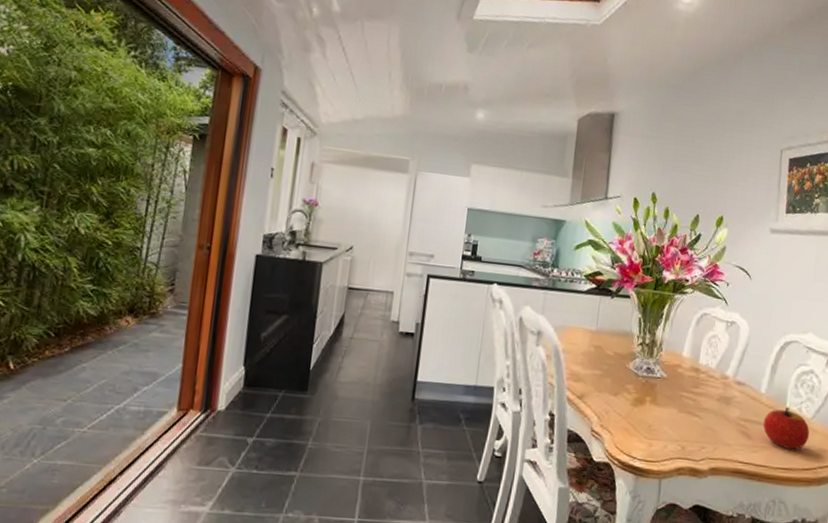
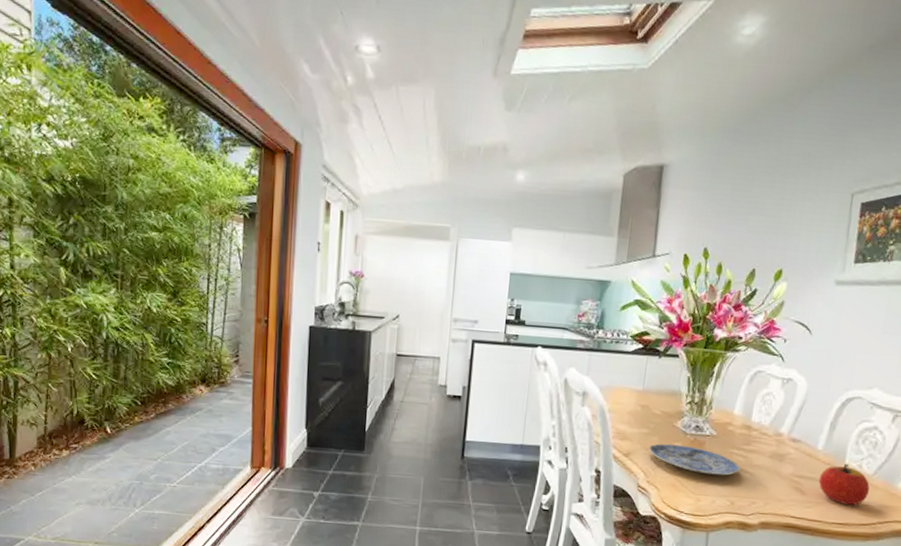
plate: none [602,386,691,420] -> present [649,444,741,476]

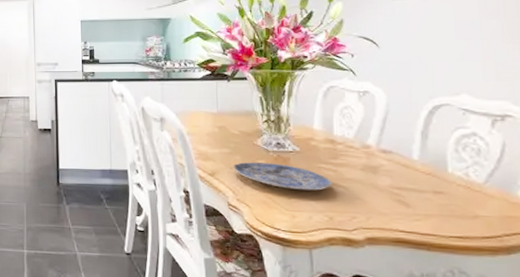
apple: present [818,464,870,506] -> none [422,173,484,218]

